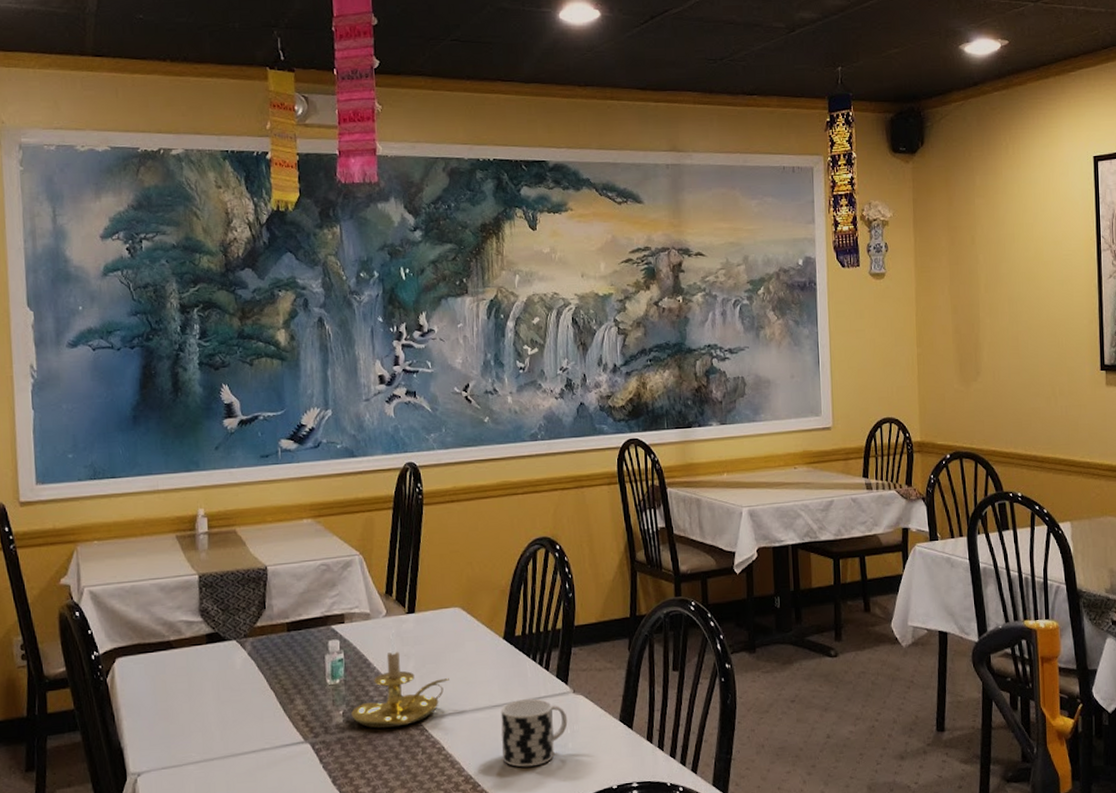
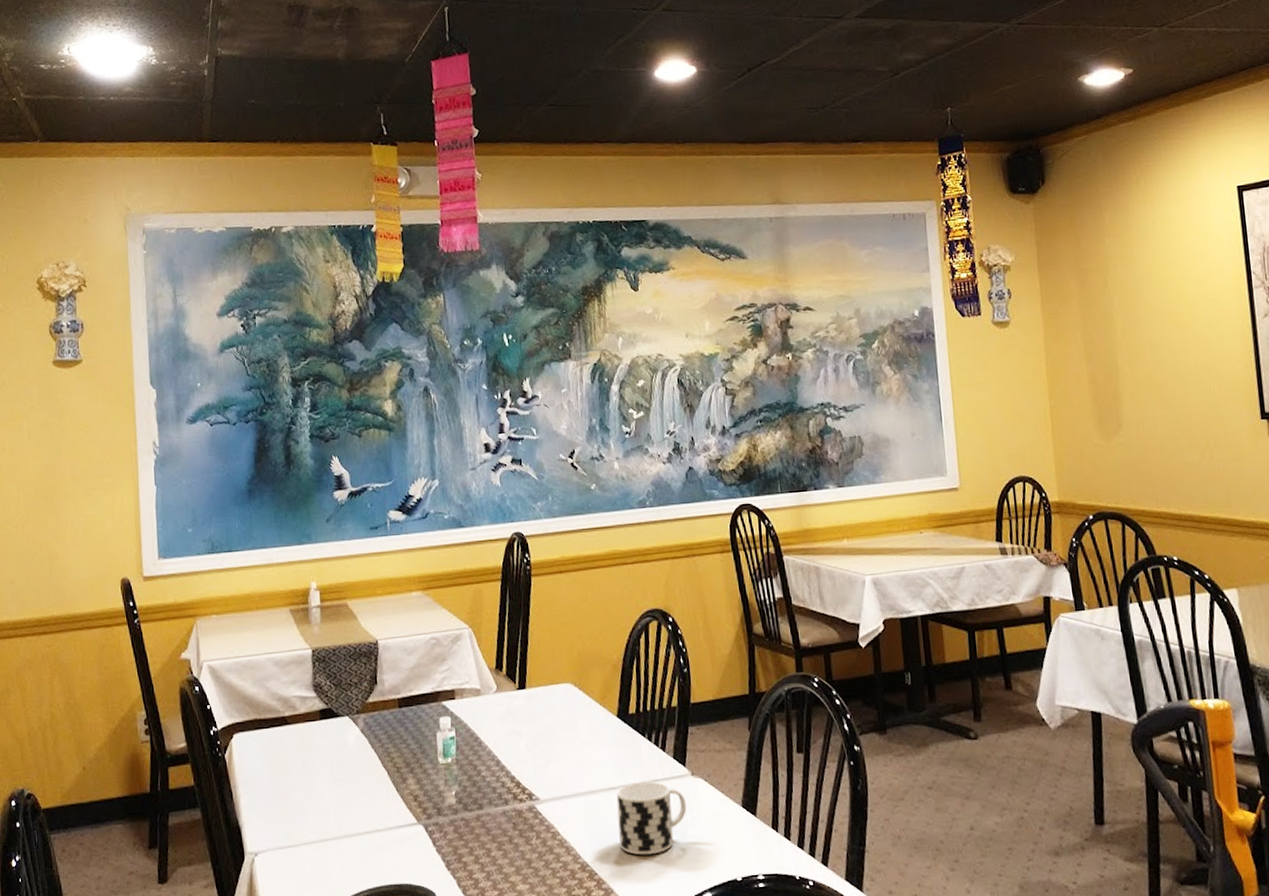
candle holder: present [351,630,449,729] -> none [464,706,562,811]

